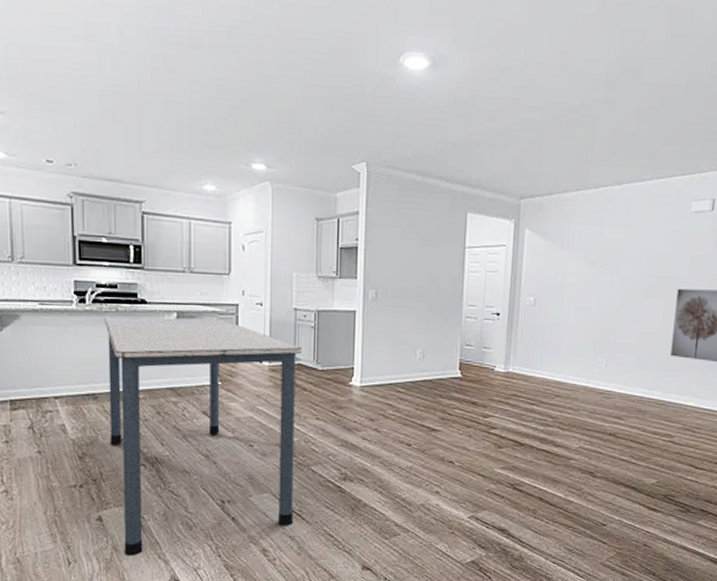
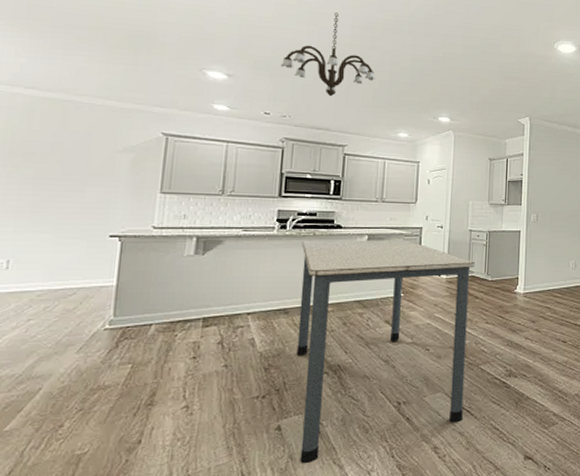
chandelier: none [58,22,172,138] -> present [280,12,375,97]

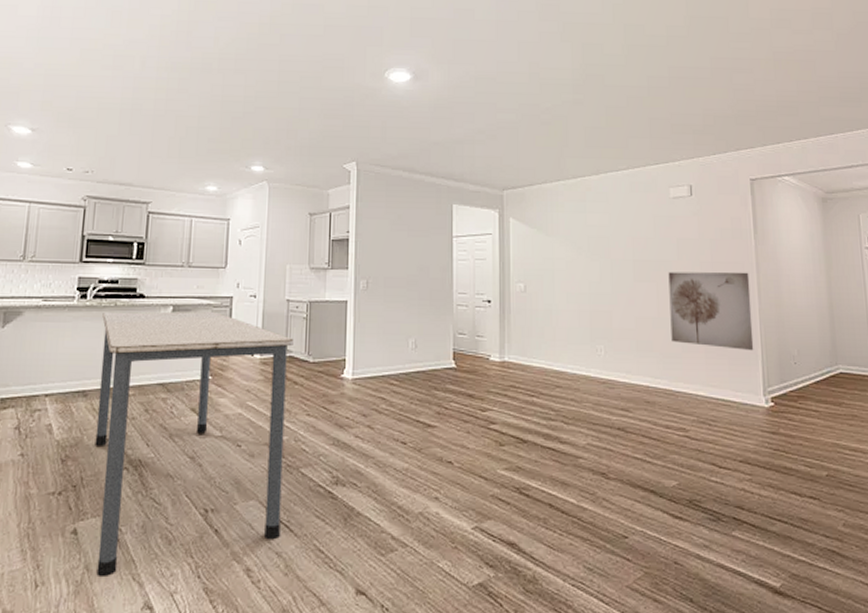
chandelier: present [280,12,375,97] -> none [84,54,182,148]

